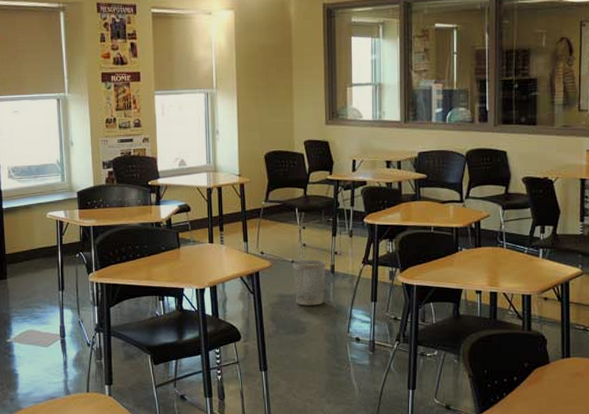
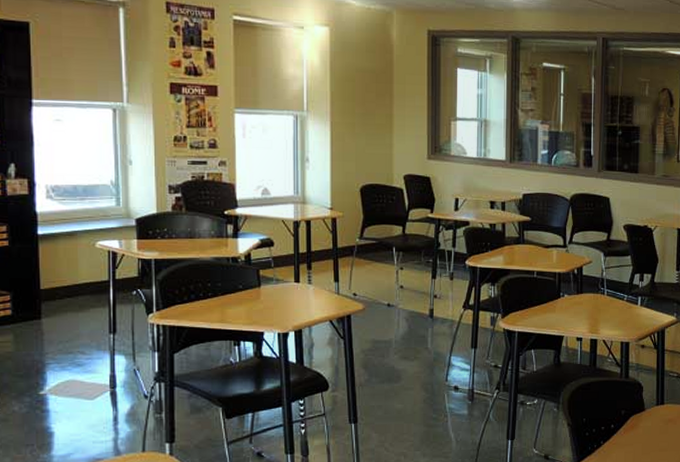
wastebasket: present [292,260,326,306] -> none [387,303,424,352]

